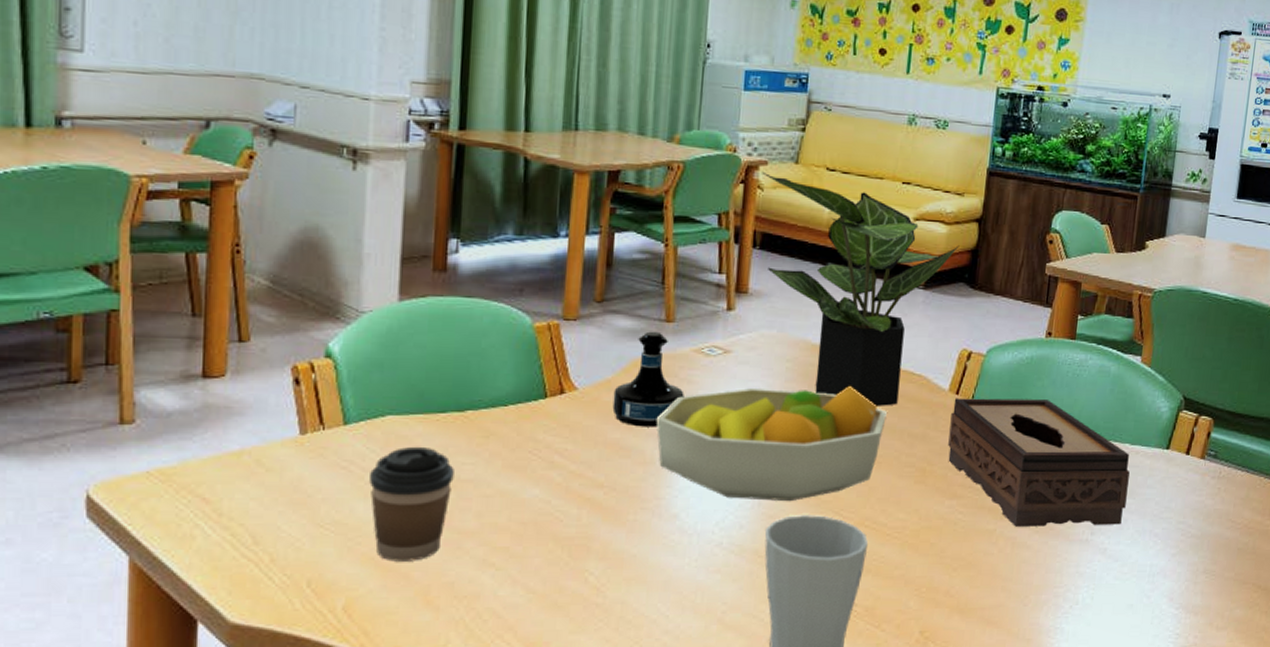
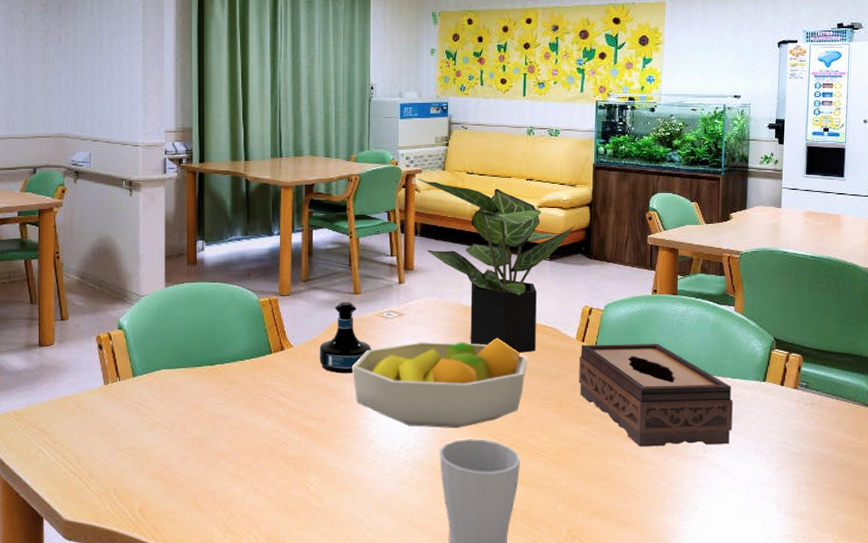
coffee cup: present [369,446,454,562] -> none [152,391,210,476]

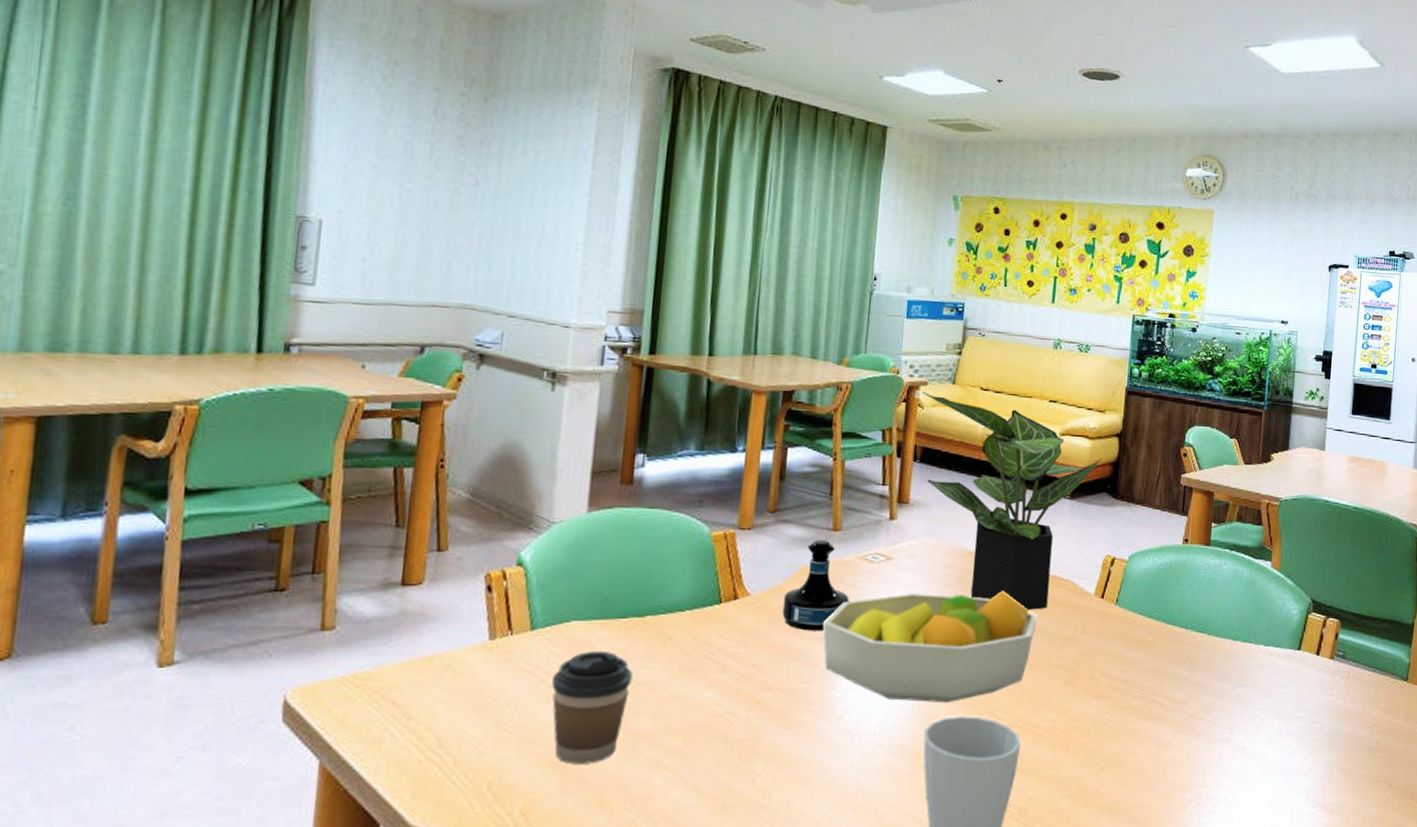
coffee cup: none [152,391,210,476] -> present [552,650,633,764]
tissue box: present [579,344,733,447] -> none [1095,601,1265,726]

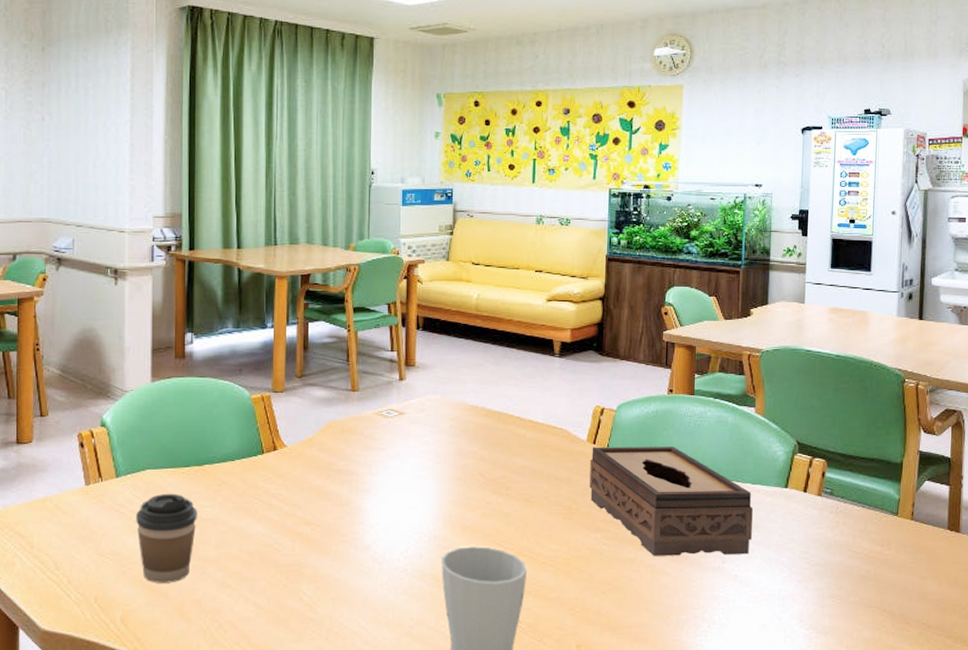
tequila bottle: present [782,539,849,631] -> none [314,399,370,476]
fruit bowl: present [822,591,1037,703] -> none [348,439,535,536]
potted plant: present [922,391,1102,610] -> none [421,268,587,455]
tissue box: none [1095,601,1265,726] -> present [590,447,753,556]

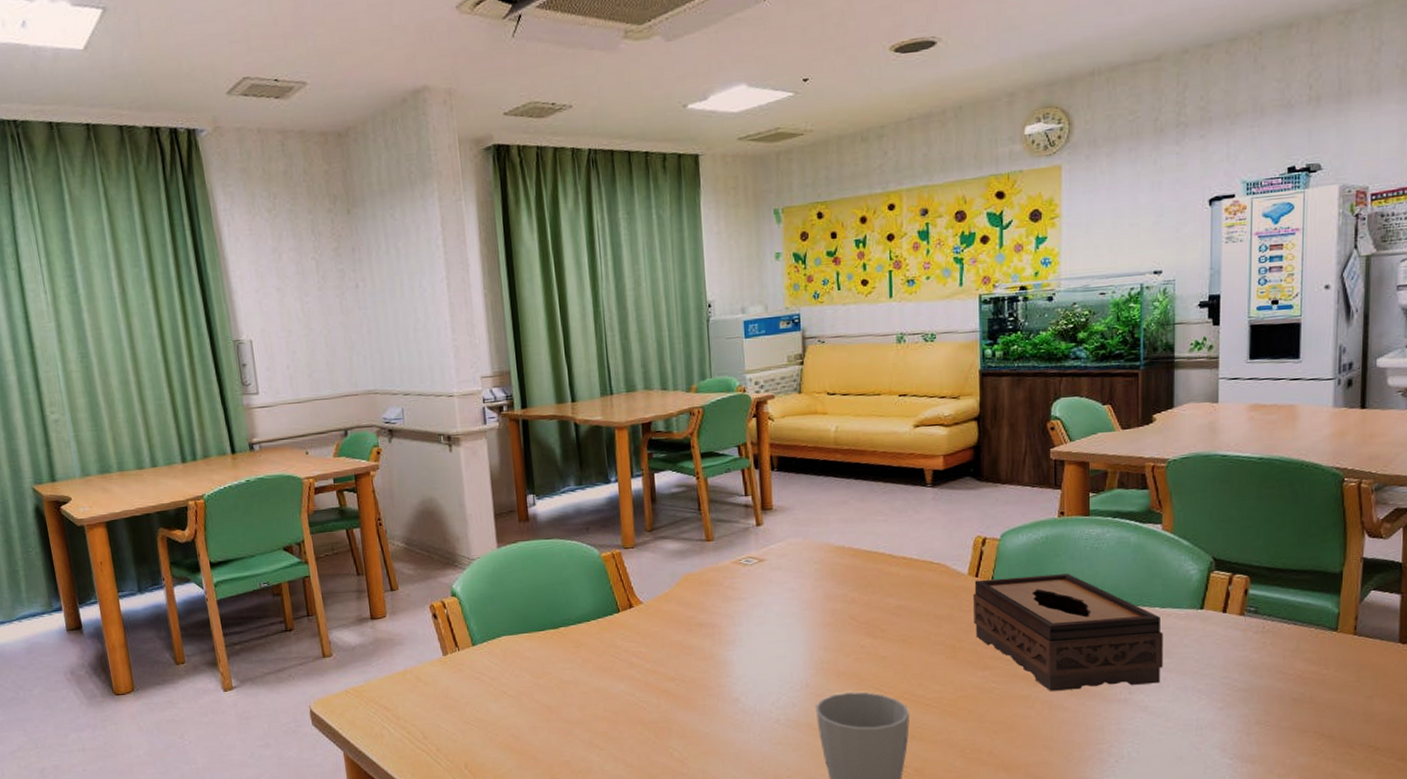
coffee cup: present [136,493,197,583] -> none [496,658,558,747]

